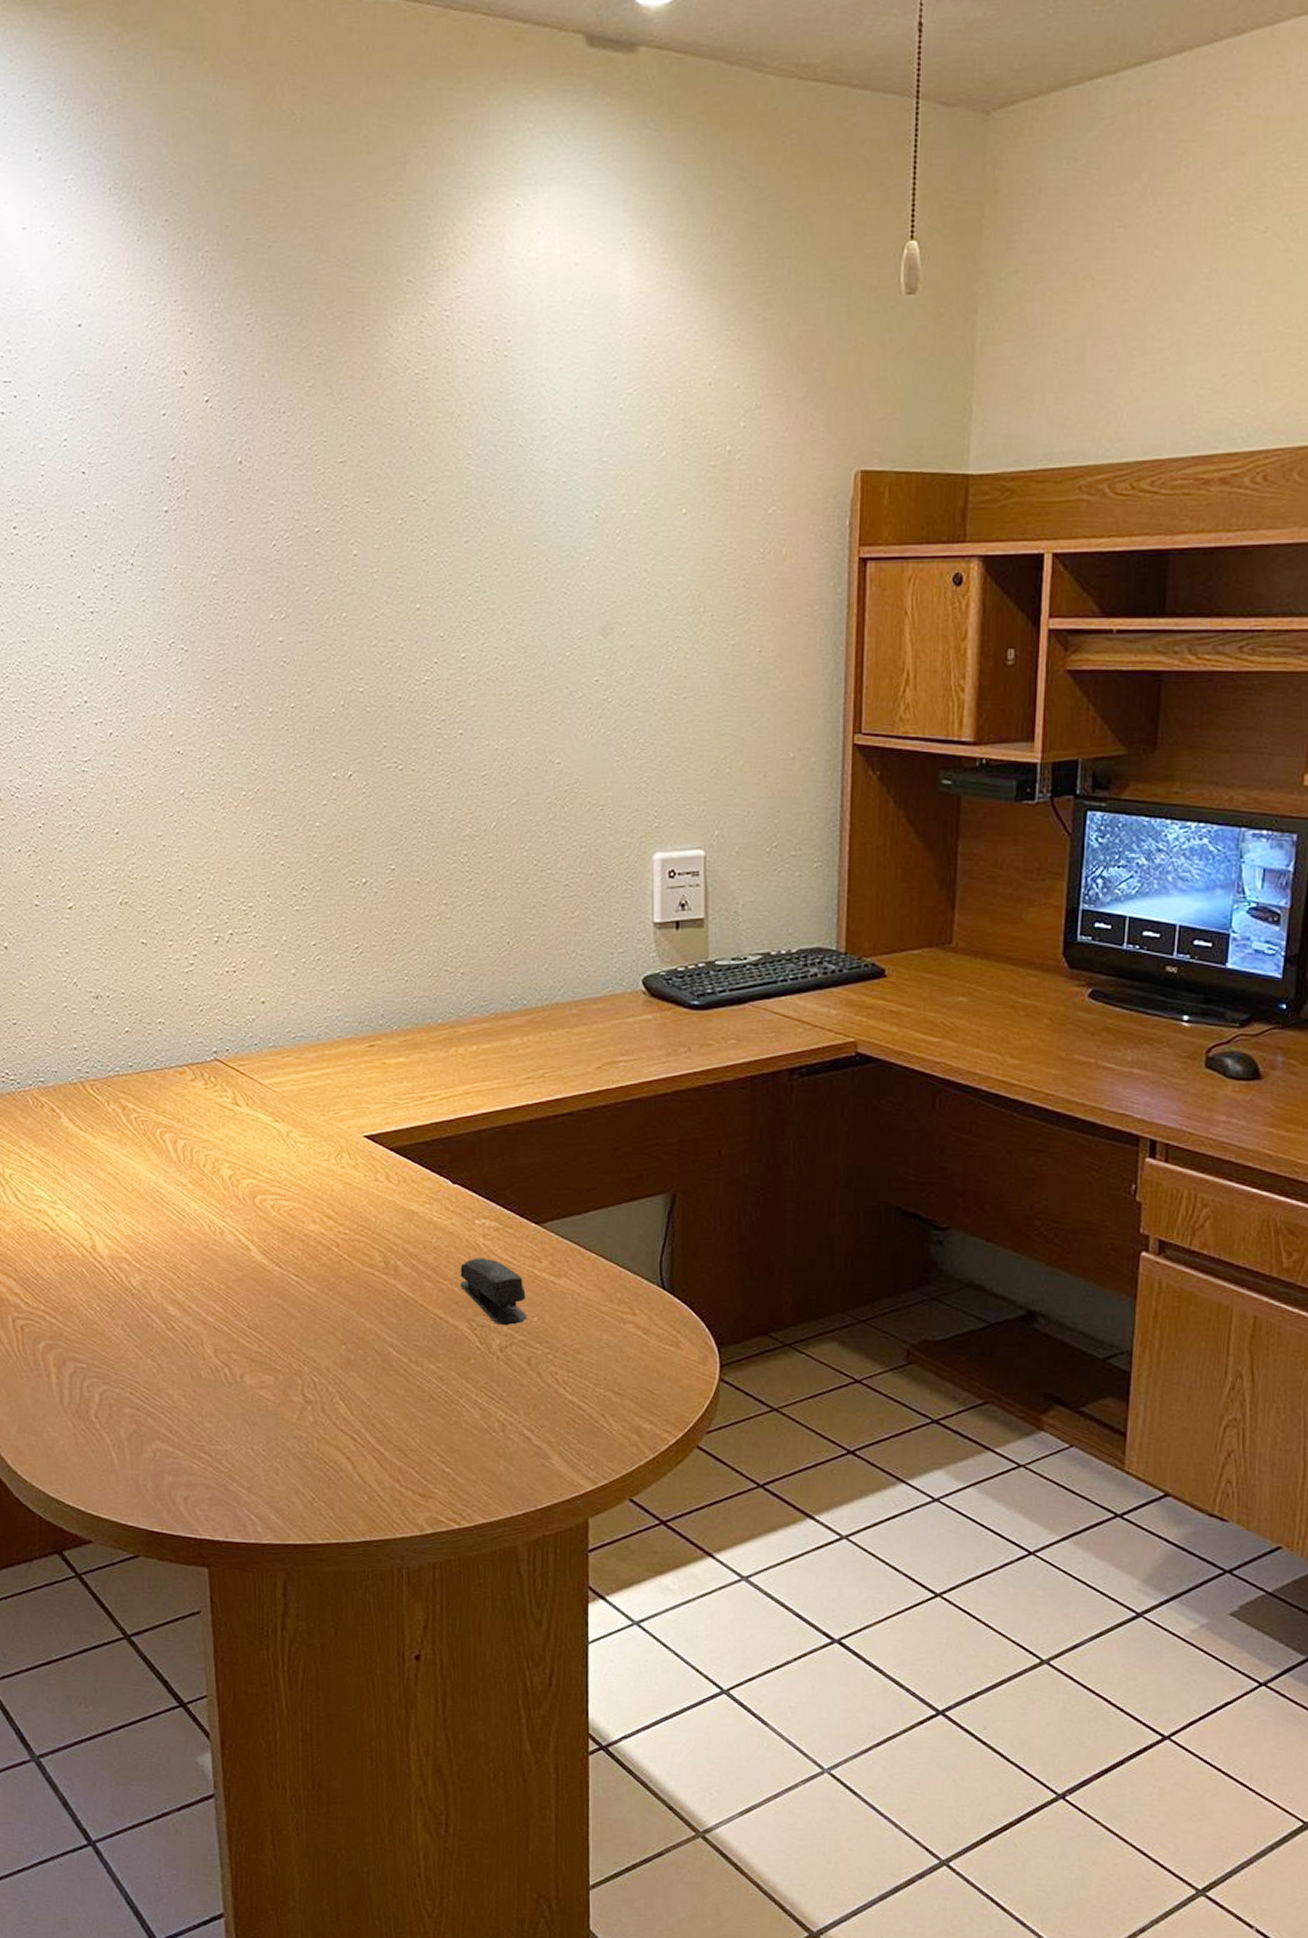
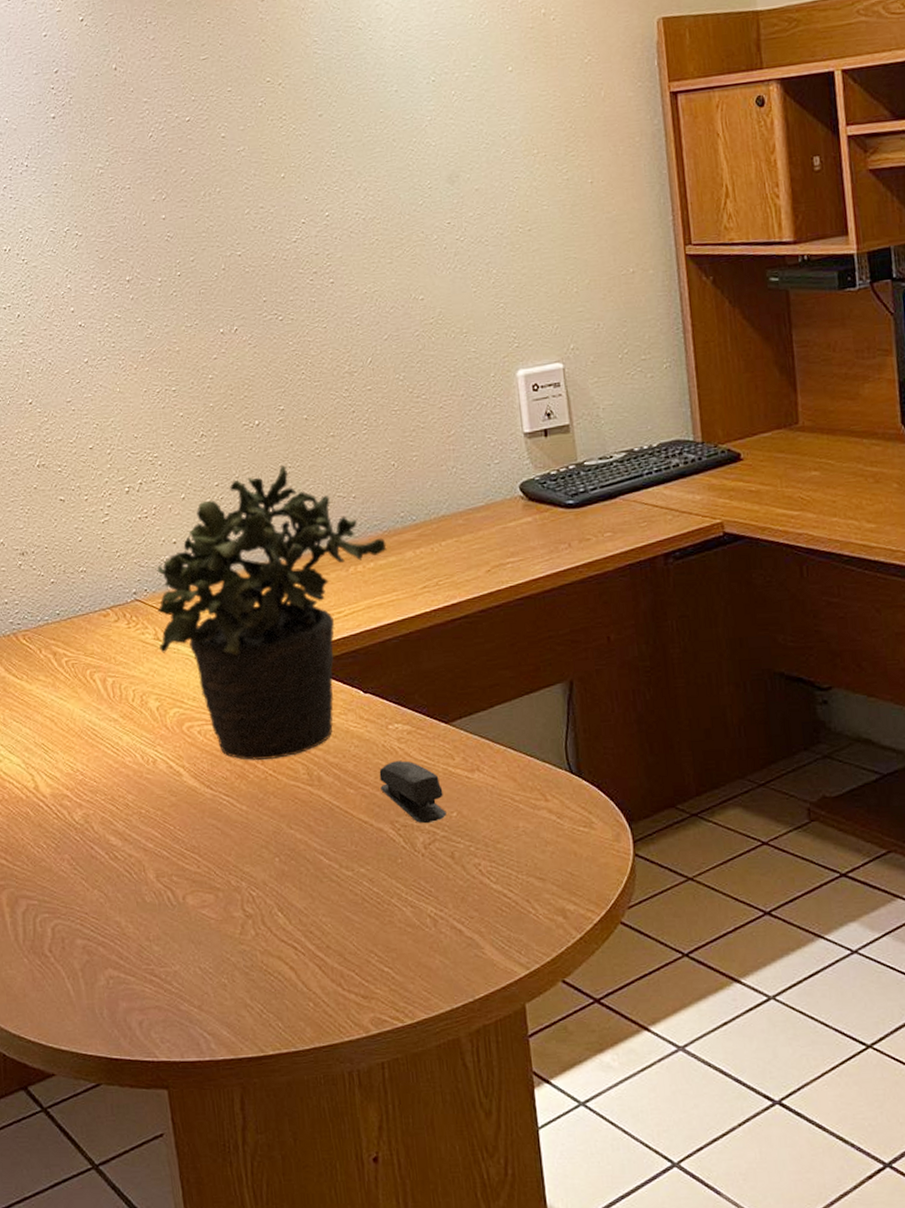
potted plant: none [237,931,492,1243] -> present [156,465,387,761]

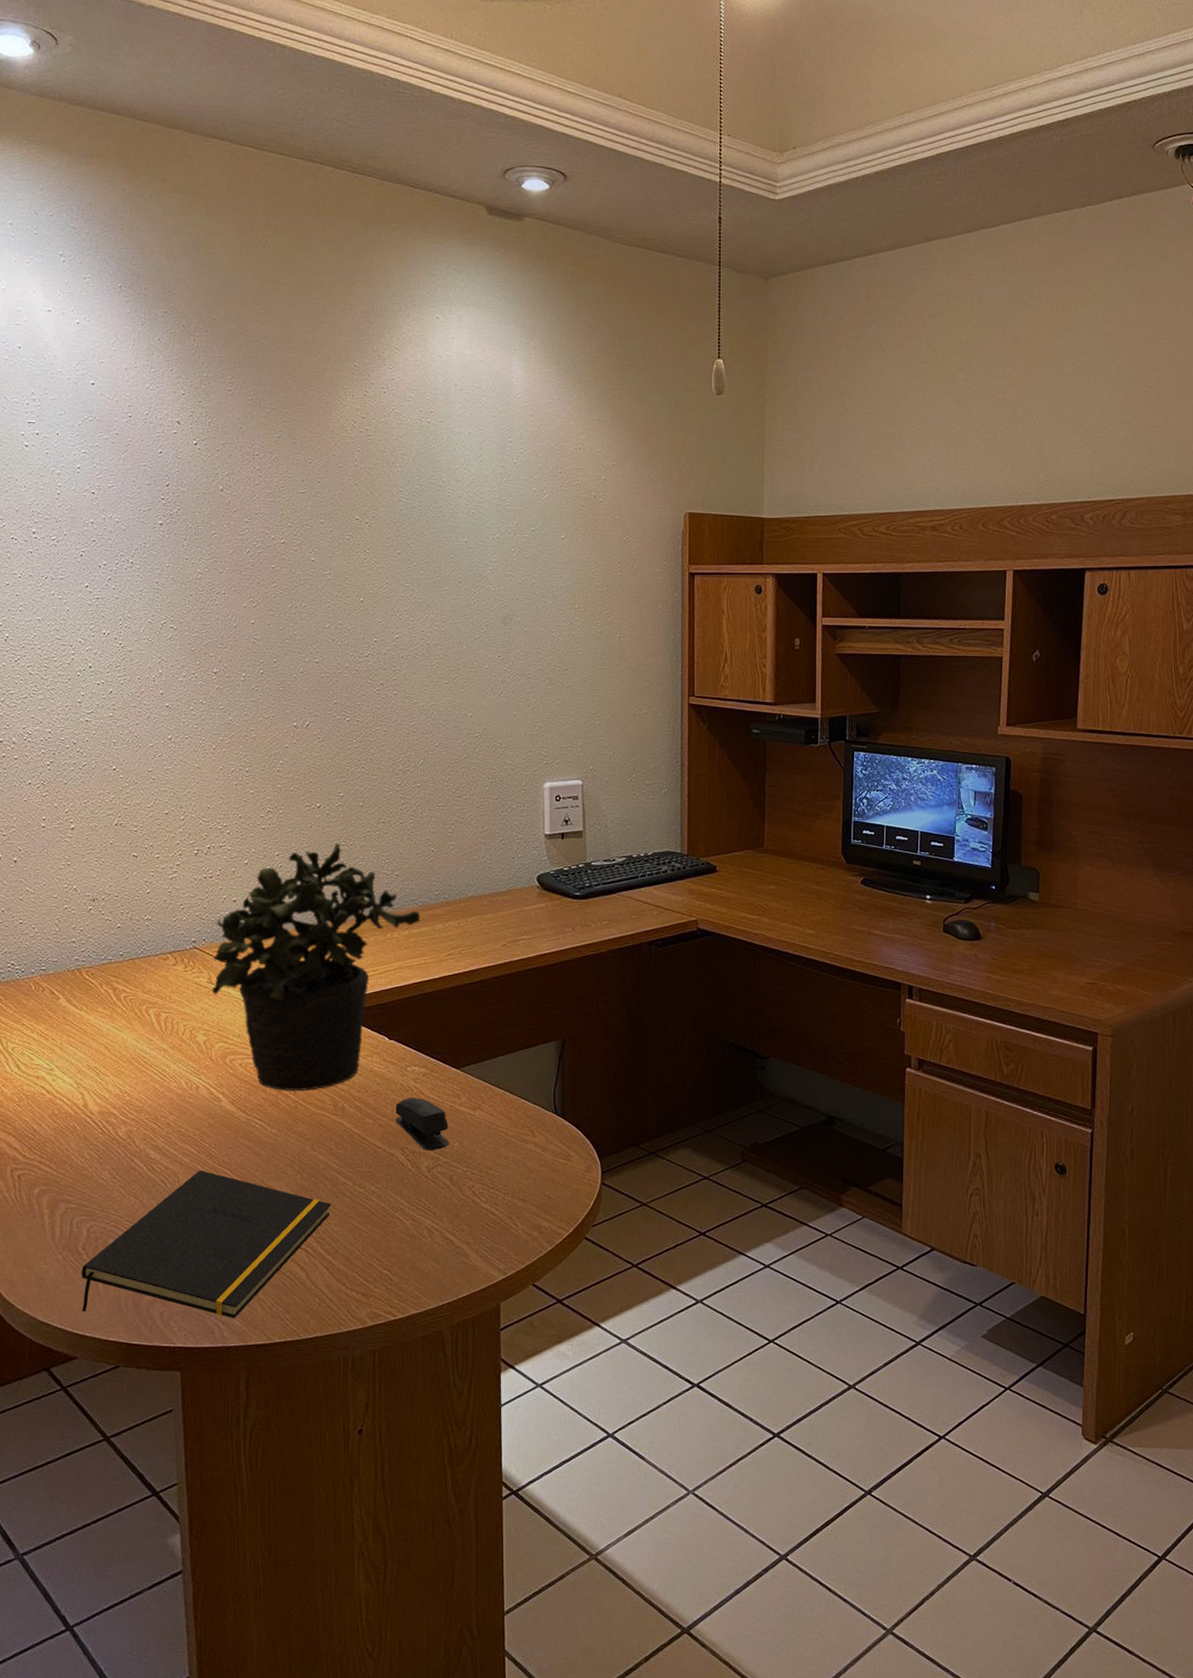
notepad: none [50,856,317,1028] -> present [81,1170,332,1319]

